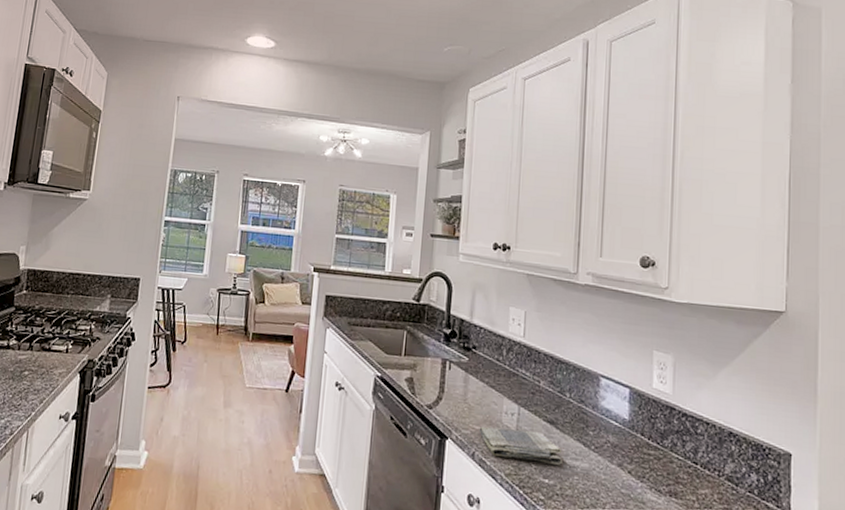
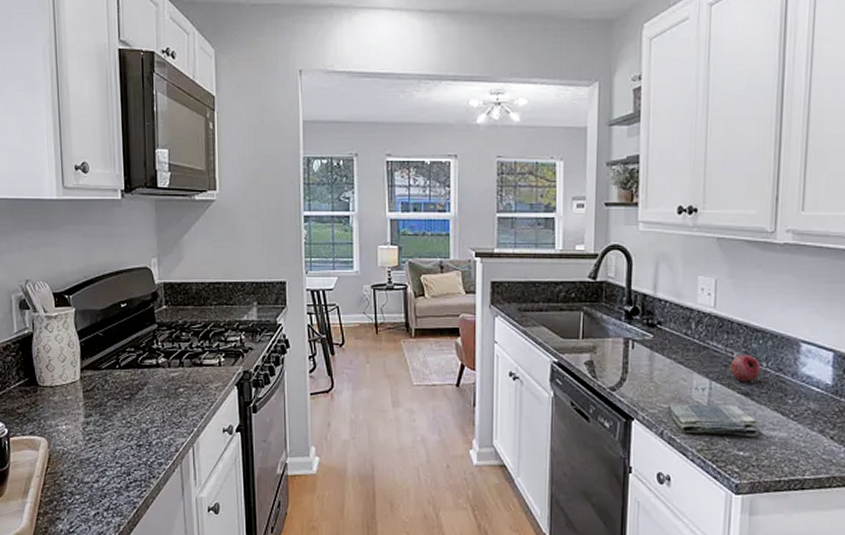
fruit: none [537,383,564,410] -> present [730,354,760,381]

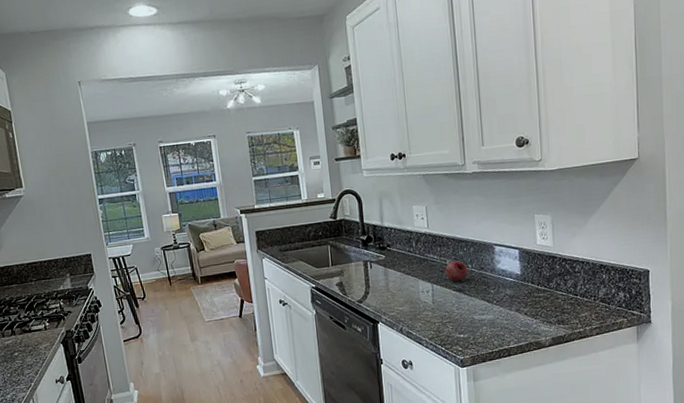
dish towel: present [667,404,759,436] -> none [402,300,472,327]

